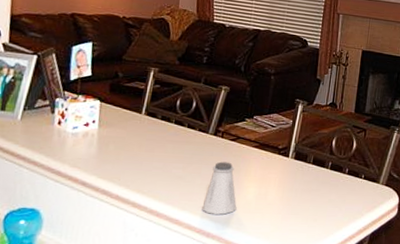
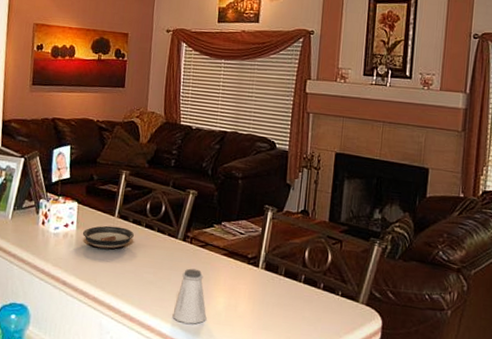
saucer: none [104,123,163,147] -> present [82,225,135,250]

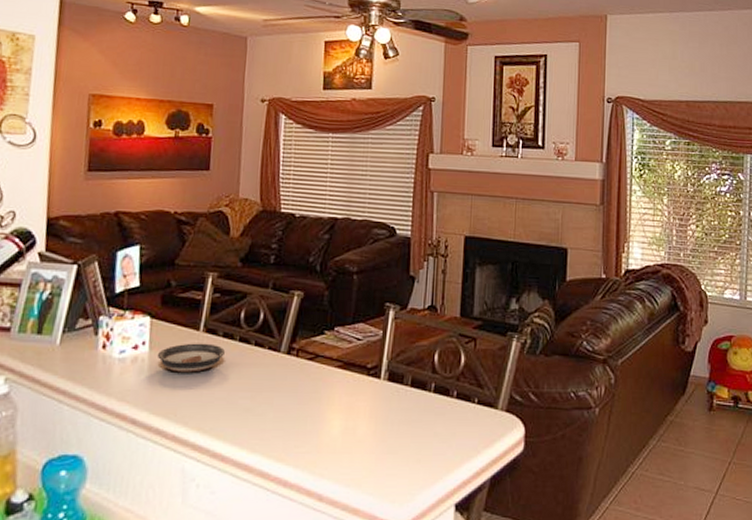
saltshaker: present [172,268,207,325] -> none [276,387,319,457]

